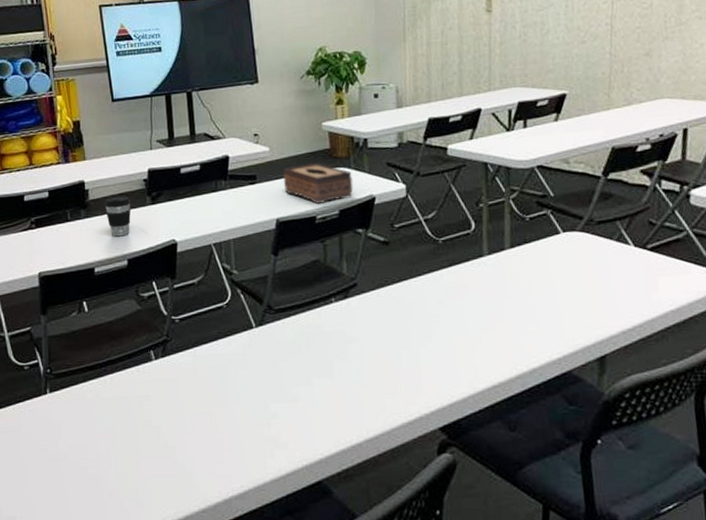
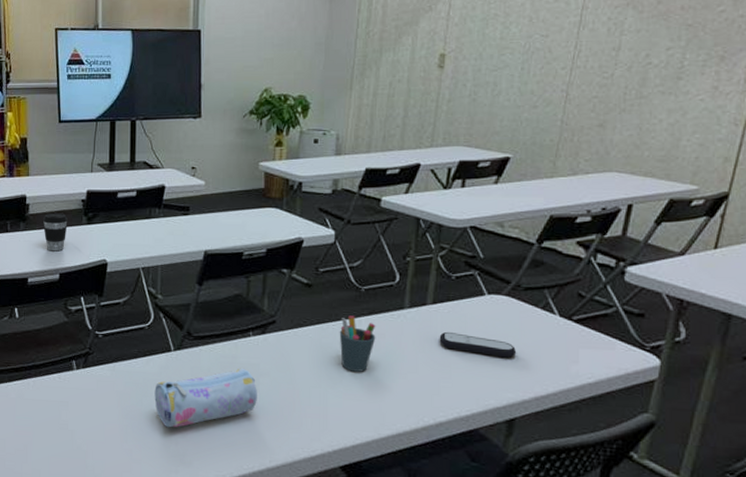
pencil case: none [240,337,347,410] -> present [154,368,257,428]
tissue box: present [283,163,354,204] -> none [215,201,283,240]
pen holder: none [422,269,460,327] -> present [339,315,376,372]
remote control: none [521,274,599,295] -> present [439,331,517,358]

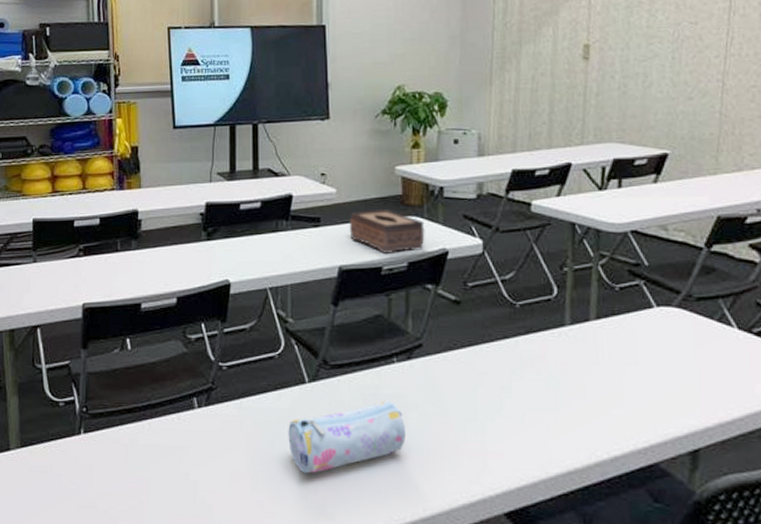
coffee cup: present [42,213,68,252] -> none [156,229,185,272]
tissue box: none [215,201,283,240] -> present [349,210,425,253]
pen holder: present [339,315,376,372] -> none [494,335,536,401]
remote control: present [439,331,517,358] -> none [606,350,695,379]

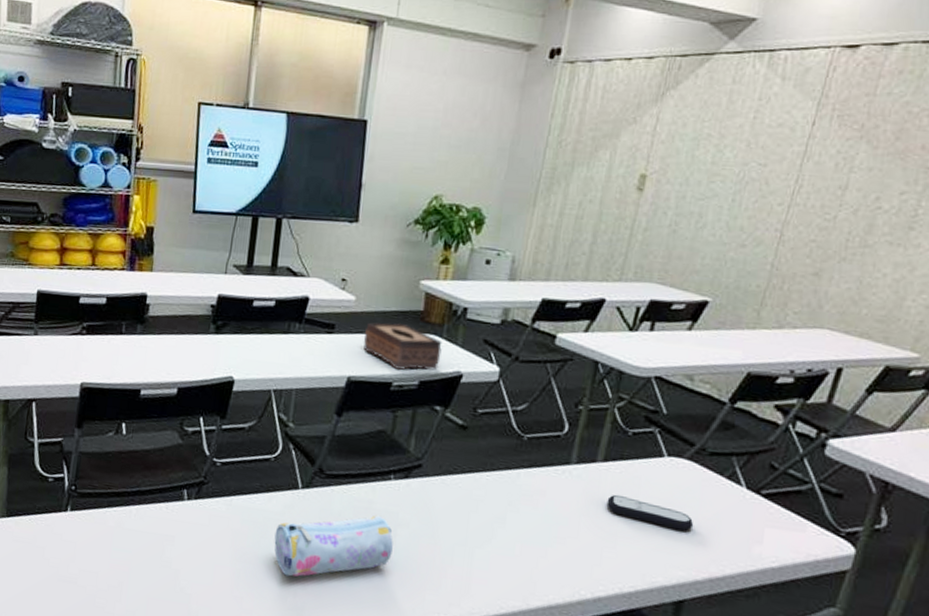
remote control: none [606,350,695,379] -> present [606,494,694,531]

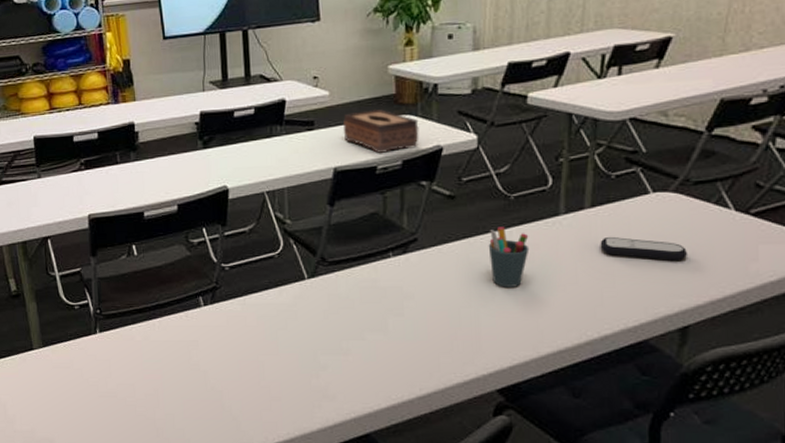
pencil case: present [274,515,393,577] -> none [290,292,402,361]
pen holder: none [492,466,537,532] -> present [488,227,530,287]

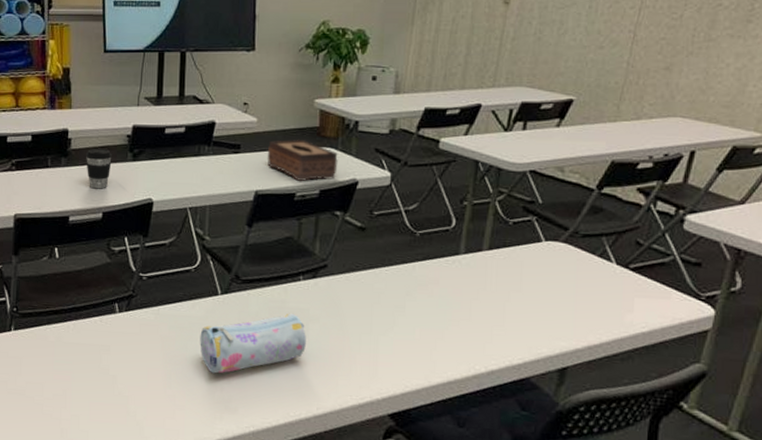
coffee cup: none [154,139,182,181] -> present [85,149,112,189]
pencil case: none [290,292,402,361] -> present [200,313,306,374]
pen holder: present [488,227,530,287] -> none [392,260,430,319]
remote control: present [600,236,688,261] -> none [494,278,572,306]

